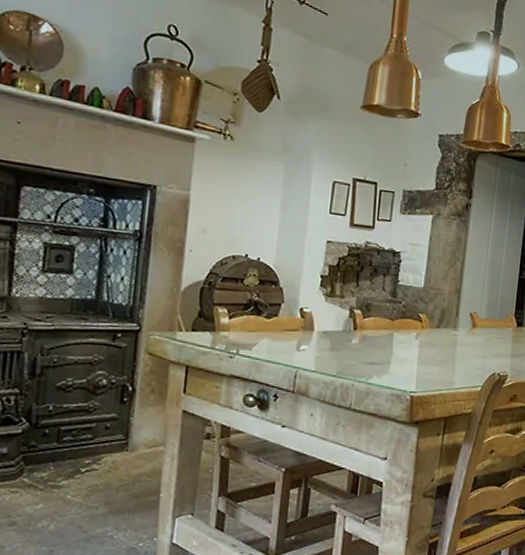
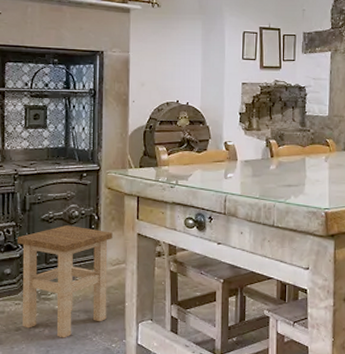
stool: none [19,396,151,536] -> present [18,225,113,338]

